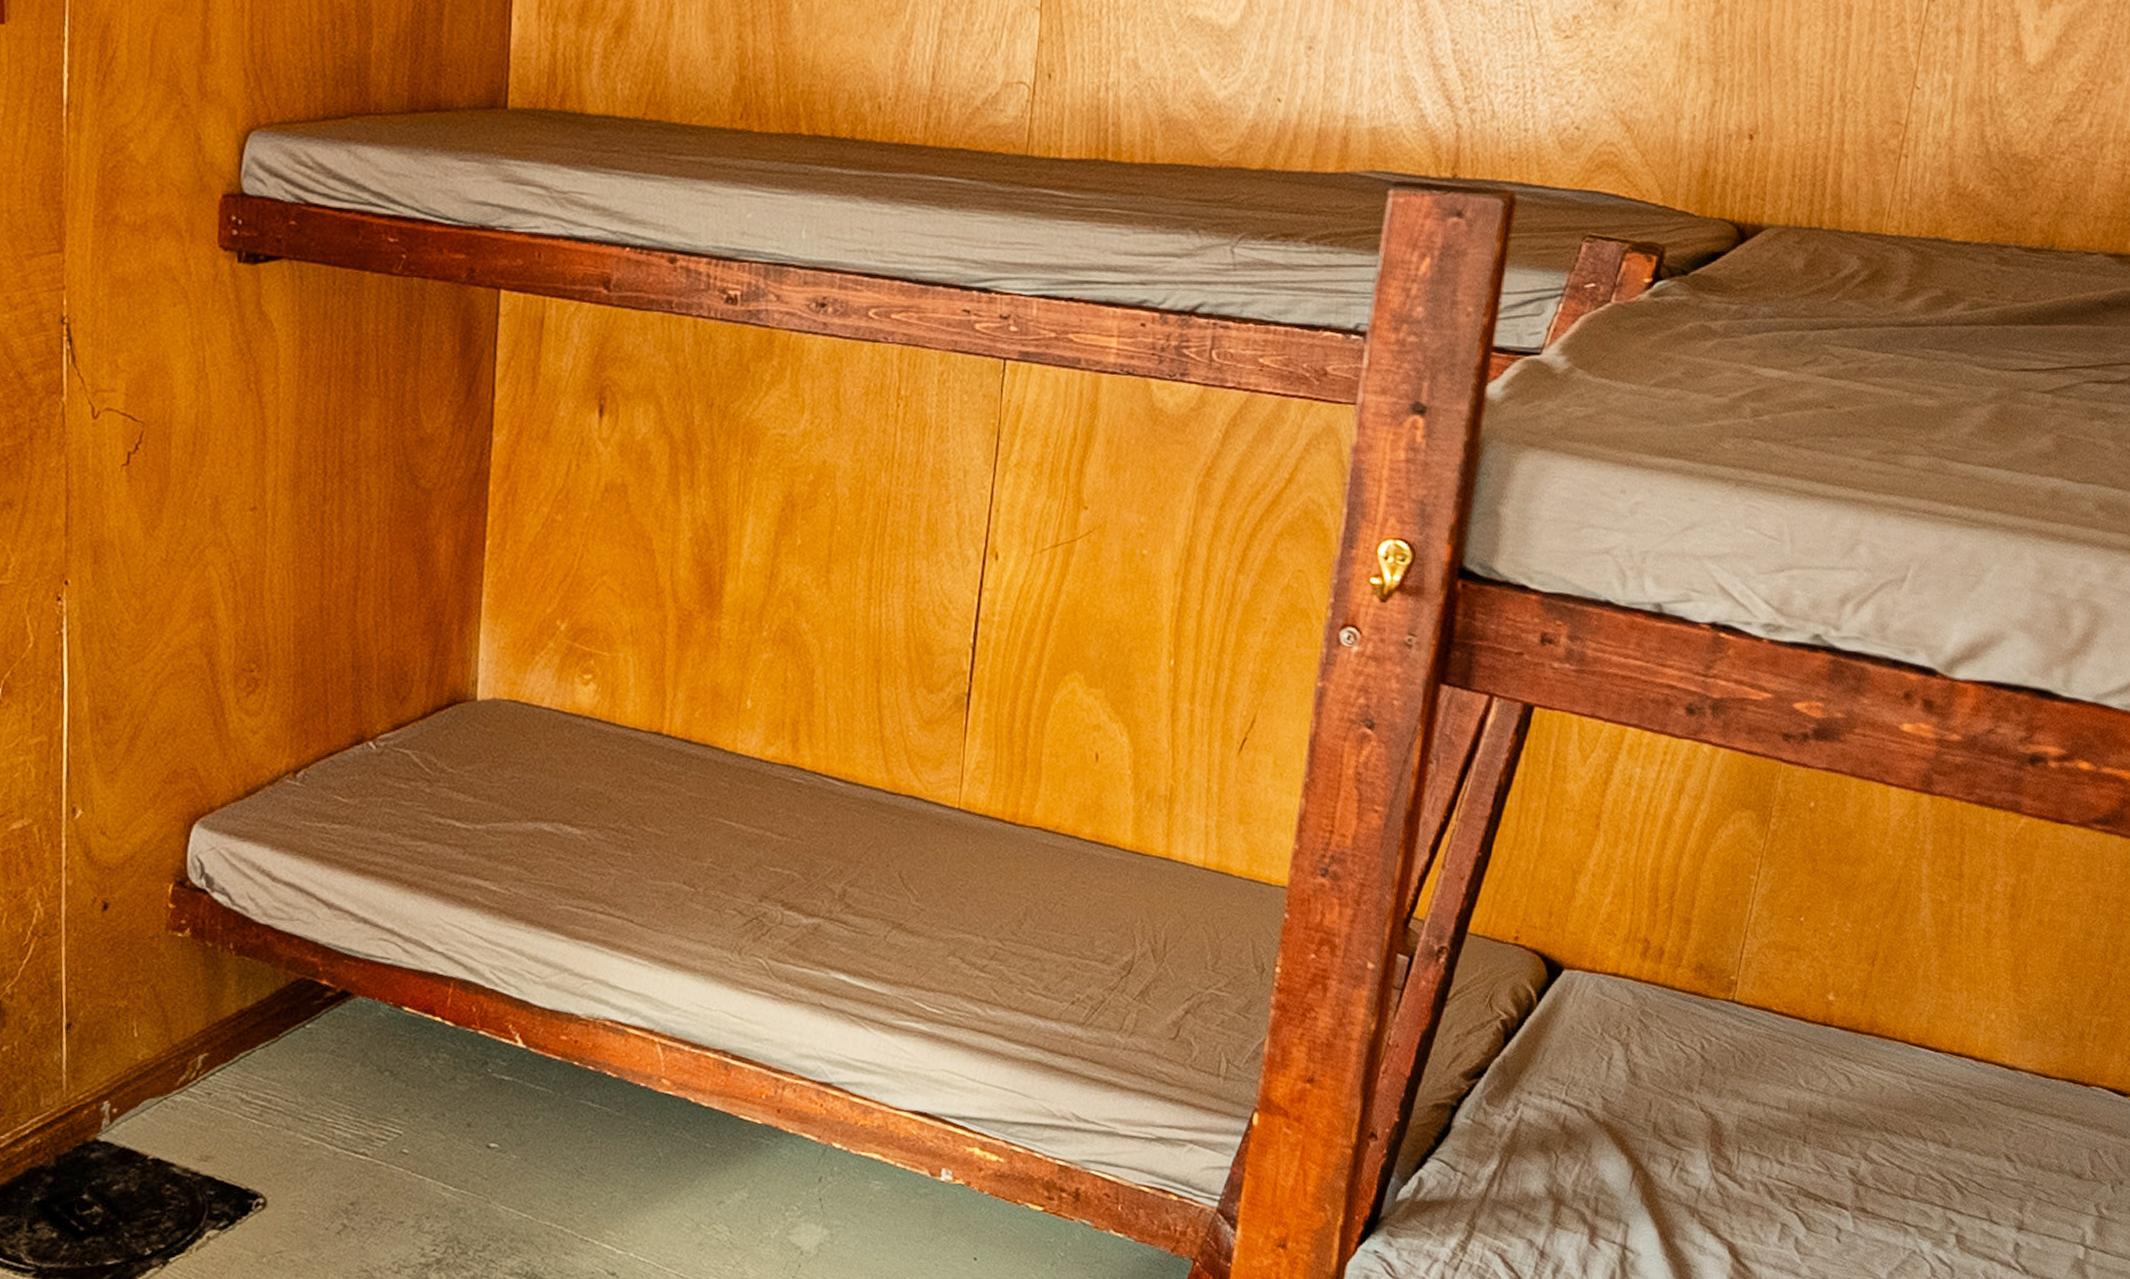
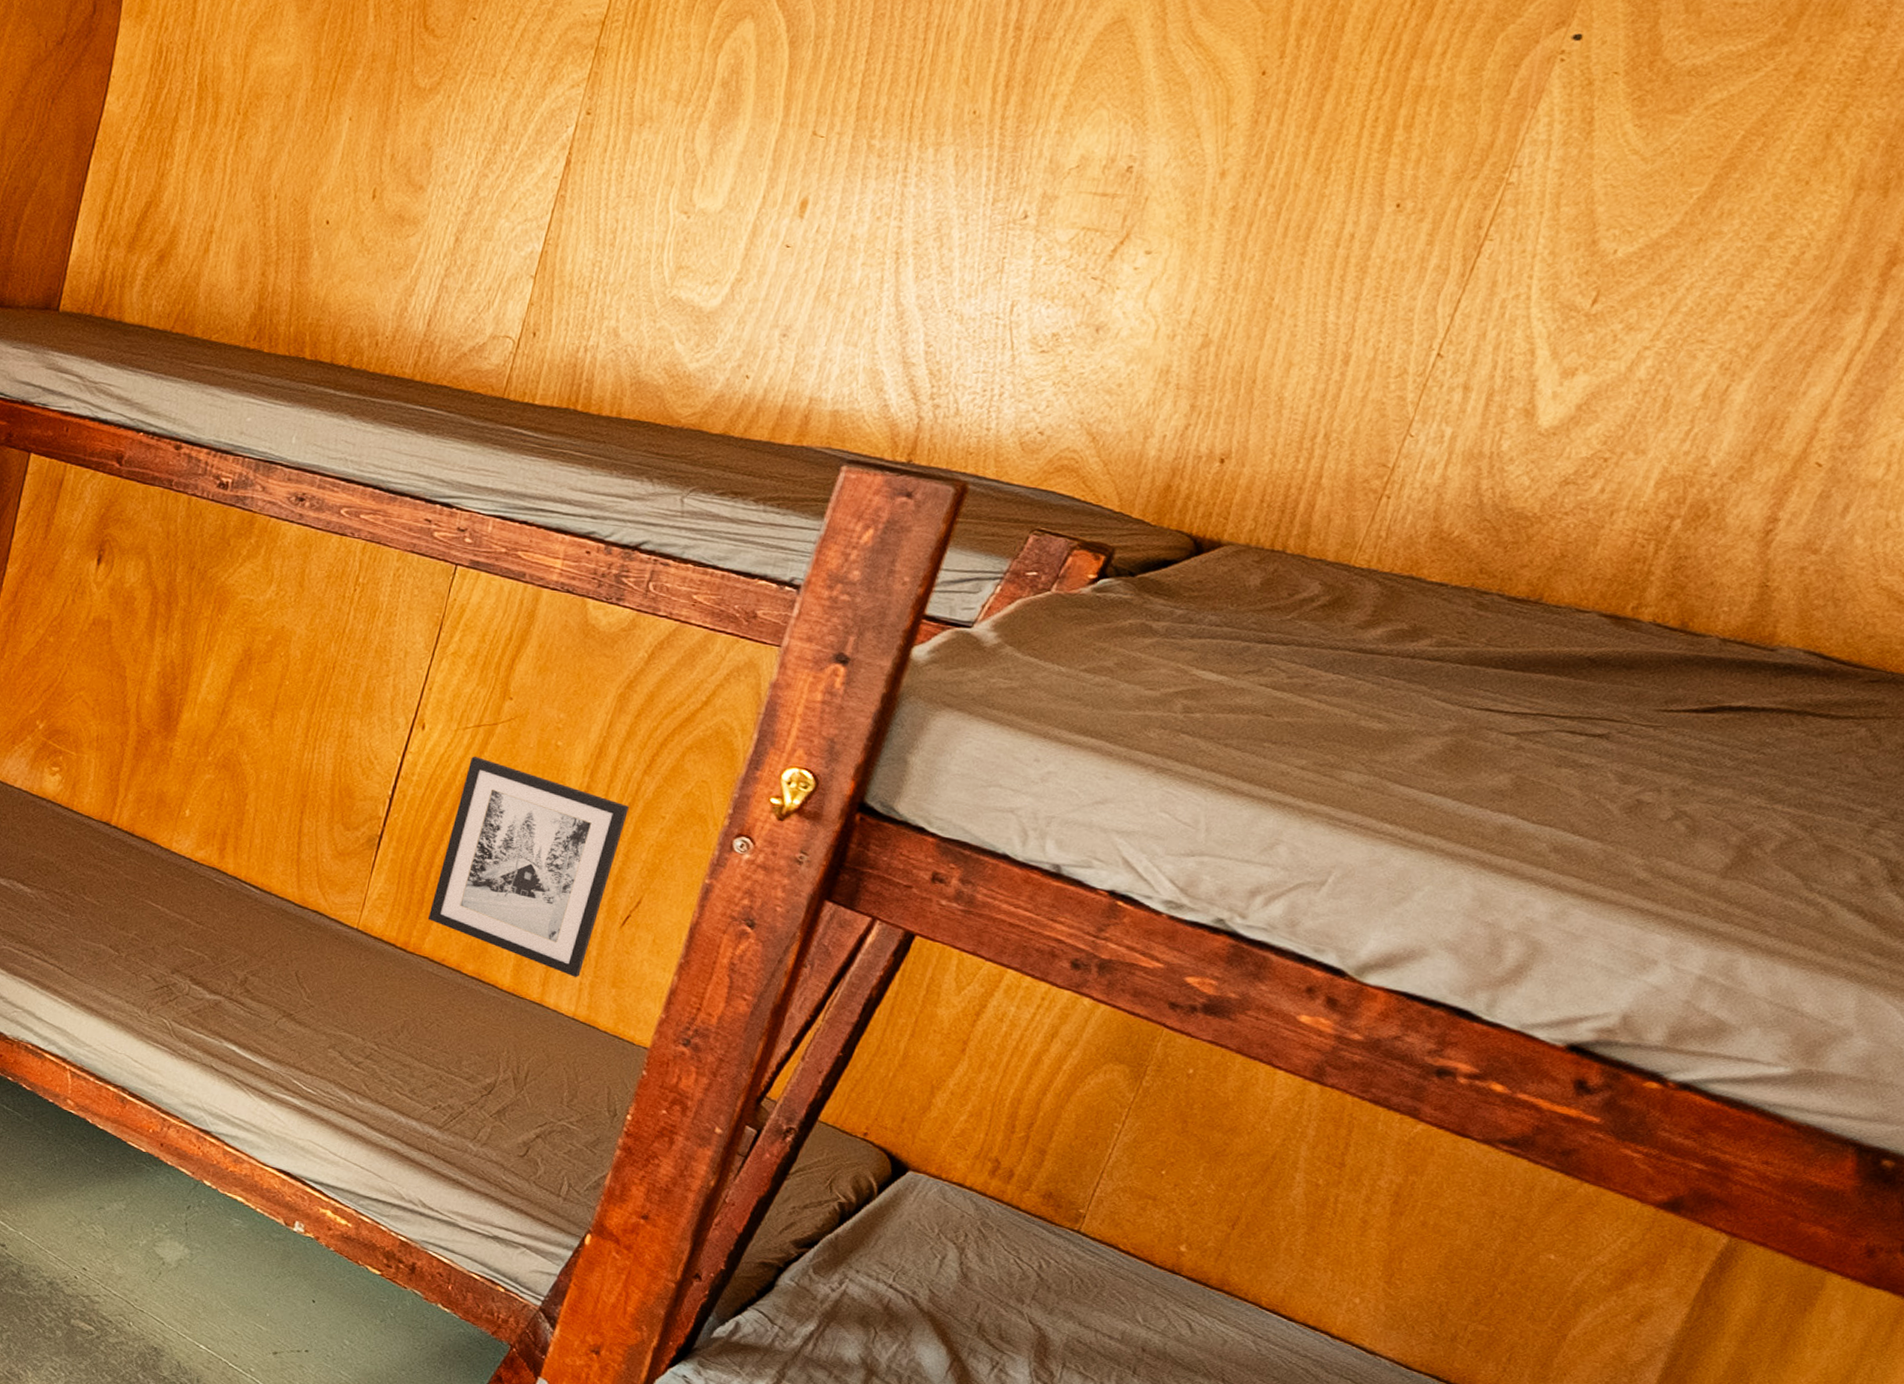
wall art: none [1033,581,1227,820] -> present [427,756,629,977]

